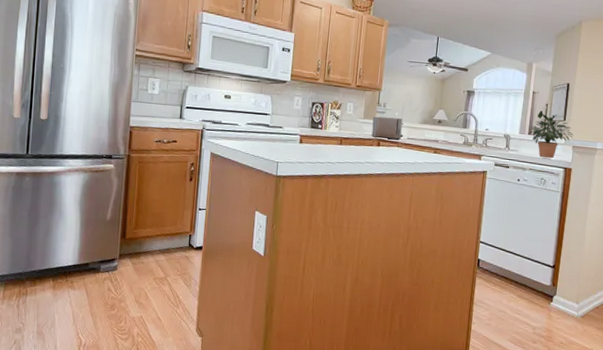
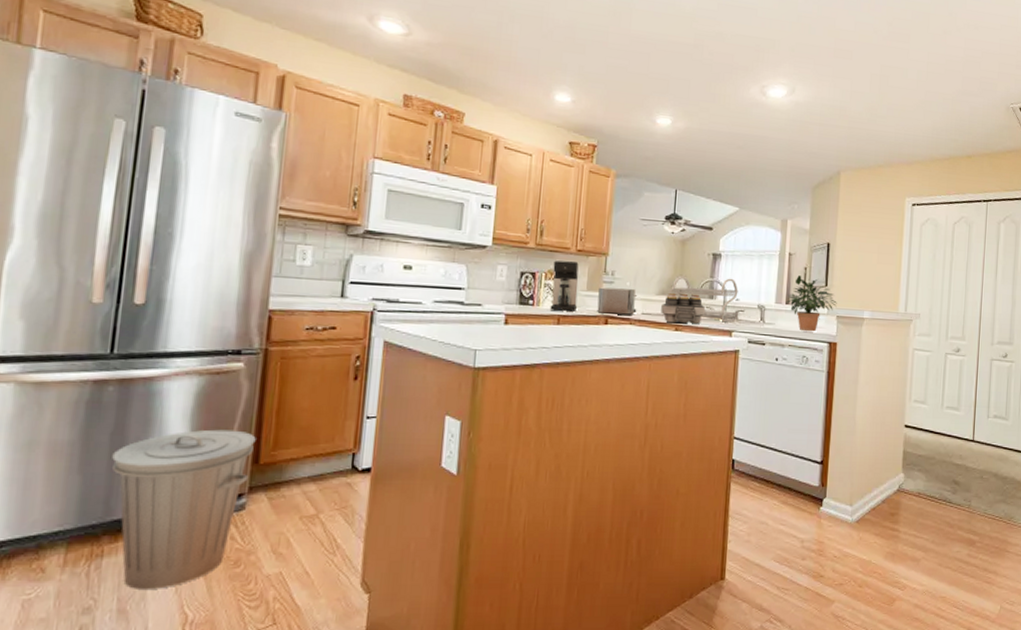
trash can: none [30,211,123,320] -> present [112,429,256,589]
coffee maker: none [334,94,358,135] -> present [550,260,579,312]
spice rack: none [423,122,460,148] -> present [661,293,706,324]
dish rack: none [431,108,488,149] -> present [671,276,739,323]

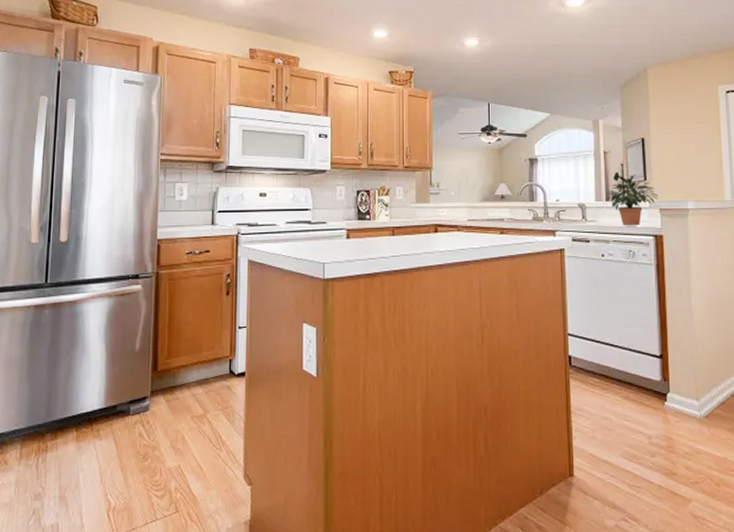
trash can: present [112,429,256,589] -> none [50,342,154,479]
coffee maker: present [550,260,579,312] -> none [384,176,409,224]
toaster: present [597,287,638,316] -> none [427,197,463,224]
spice rack: present [661,293,706,324] -> none [485,198,528,227]
dish rack: present [671,276,739,323] -> none [493,180,561,223]

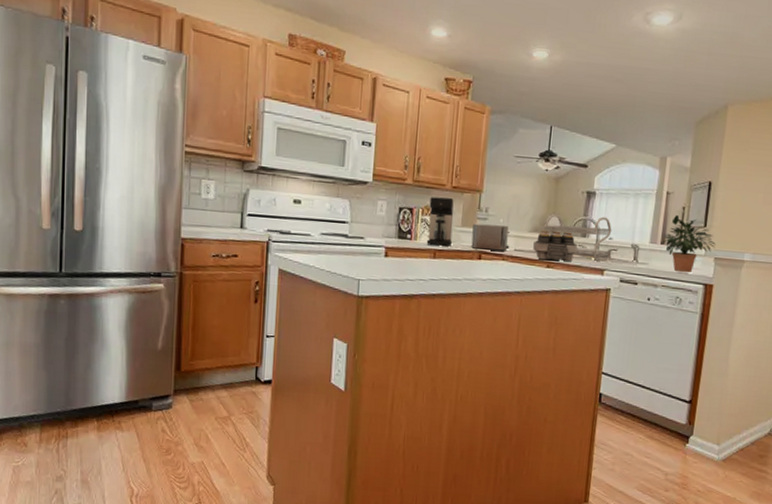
coffee maker: none [384,176,409,224] -> present [426,197,454,246]
toaster: none [427,197,463,224] -> present [471,223,511,252]
spice rack: none [485,198,528,227] -> present [533,230,578,261]
dish rack: none [493,180,561,223] -> present [543,213,612,262]

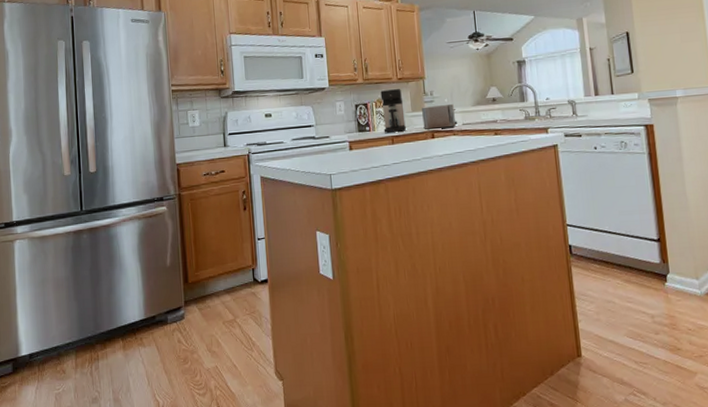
spice rack: present [533,230,578,261] -> none [478,99,520,129]
dish rack: present [543,213,612,262] -> none [484,80,552,121]
potted plant: present [660,215,716,273] -> none [594,67,647,119]

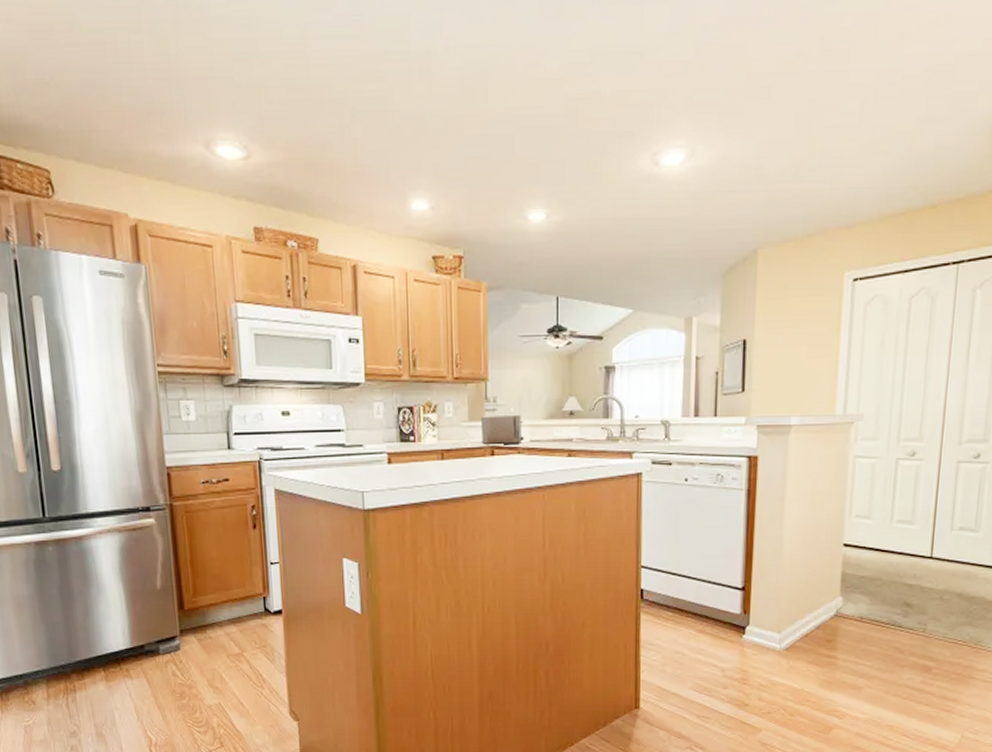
coffee maker: present [380,88,407,134] -> none [430,390,461,446]

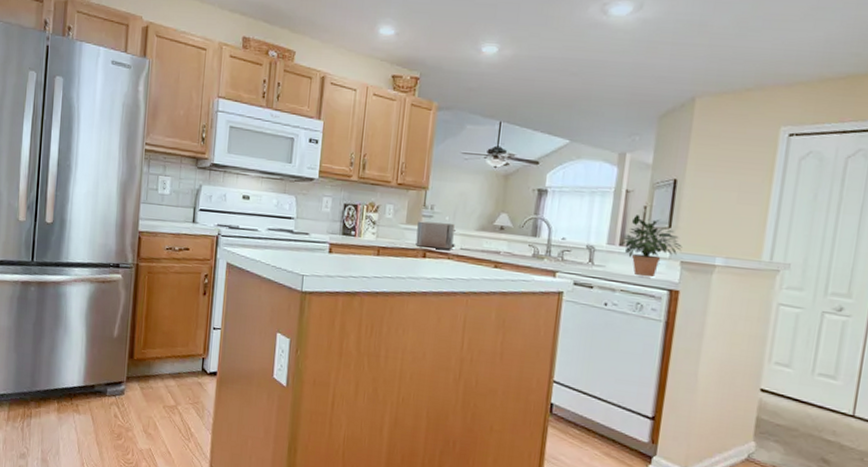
potted plant: none [694,382,757,446] -> present [619,215,682,278]

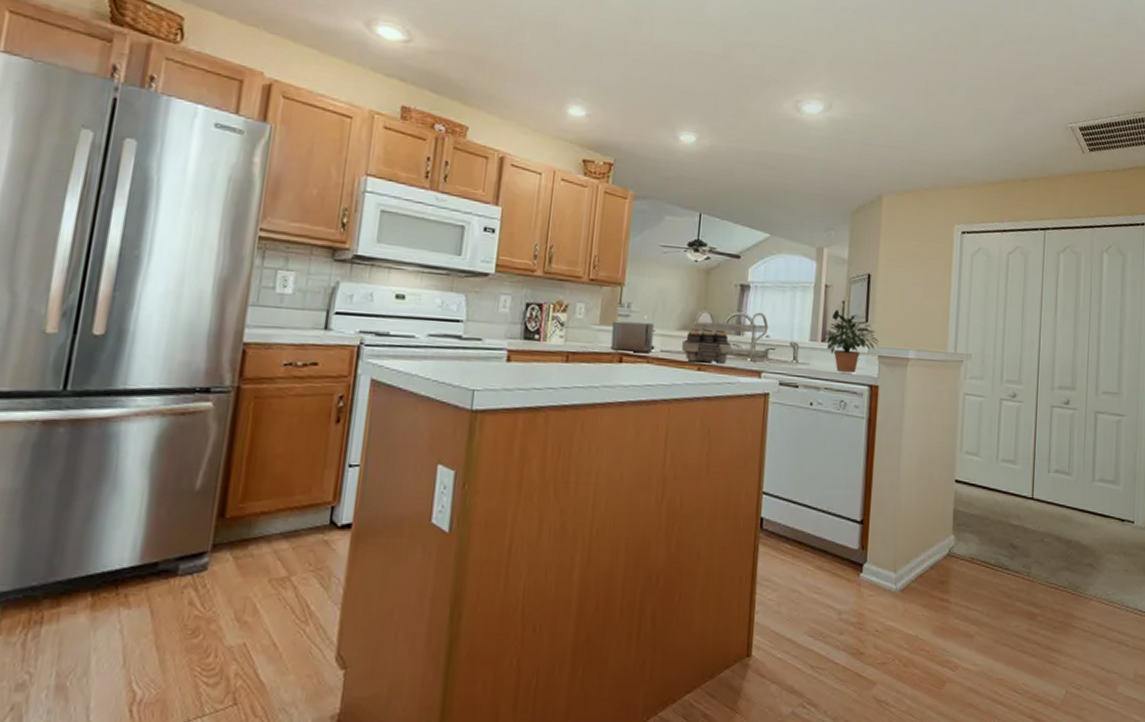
spice rack: none [480,229,529,262] -> present [682,328,733,363]
dish rack: none [491,212,565,263] -> present [693,309,770,362]

